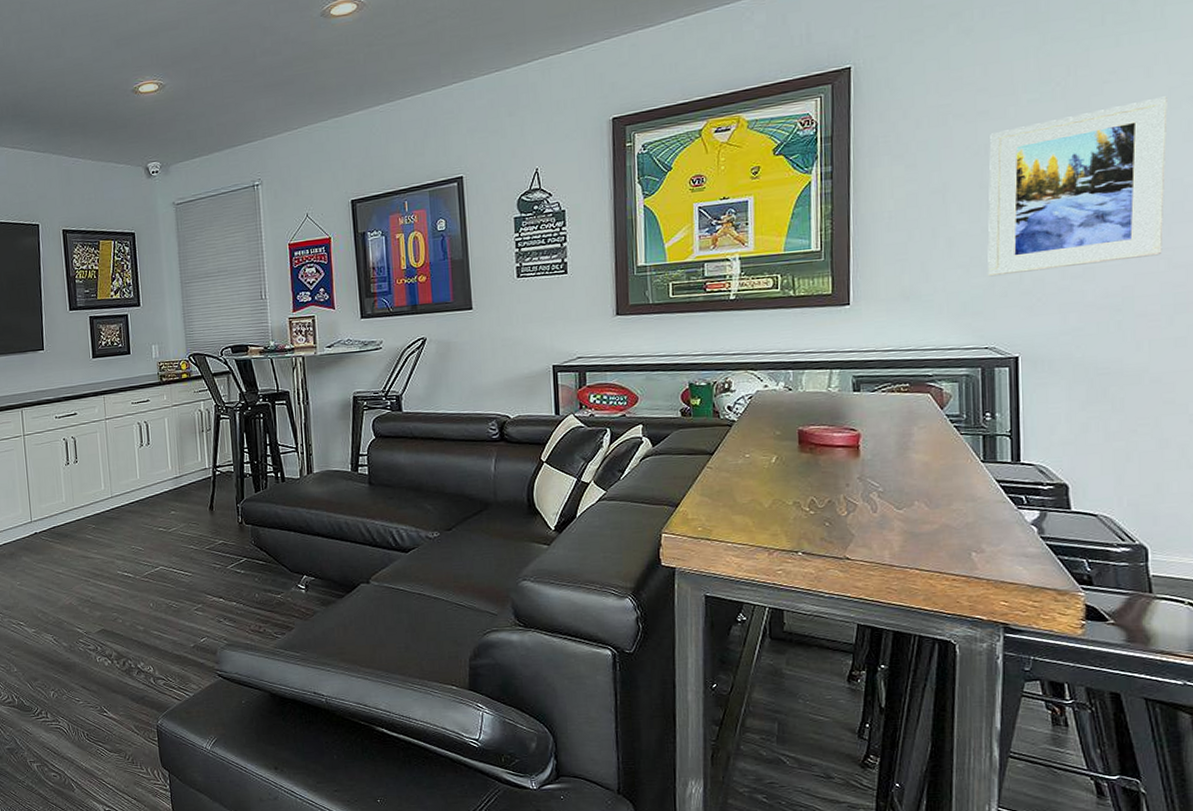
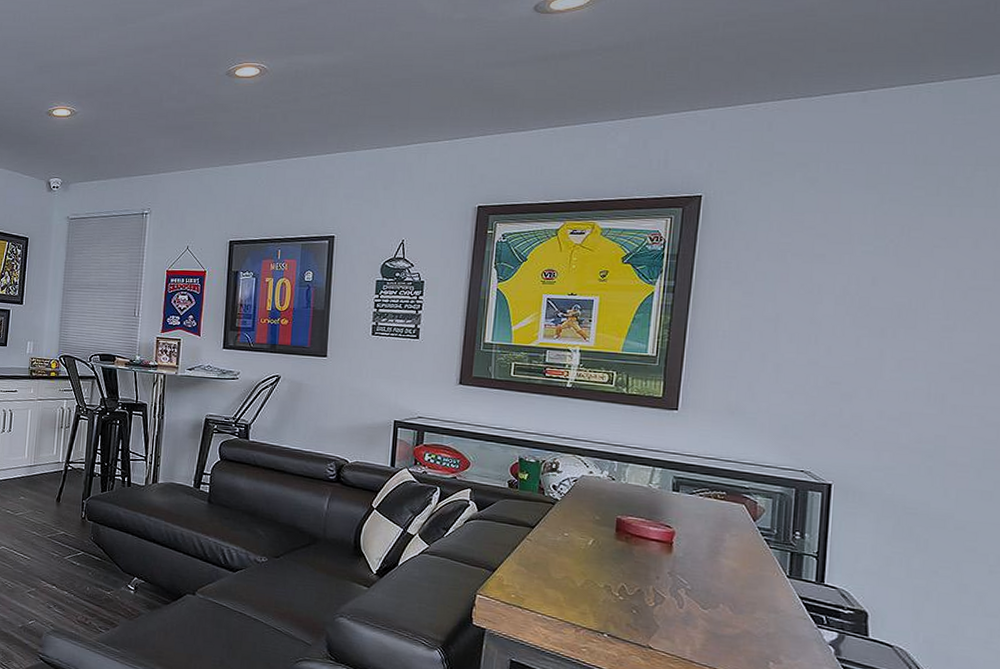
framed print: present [987,96,1168,277] -> none [810,268,992,412]

